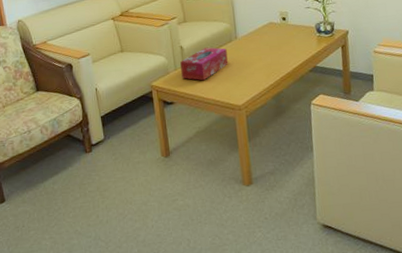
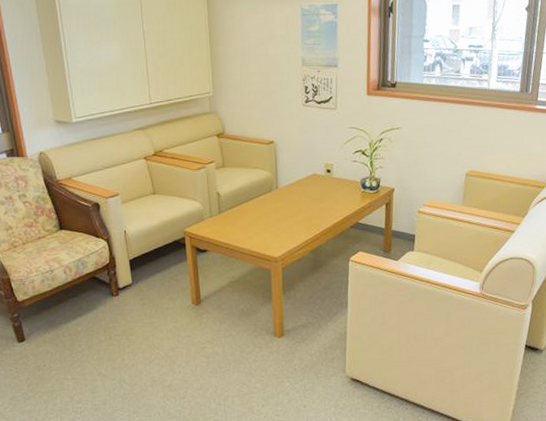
tissue box: present [180,47,228,81] -> none [216,195,267,230]

